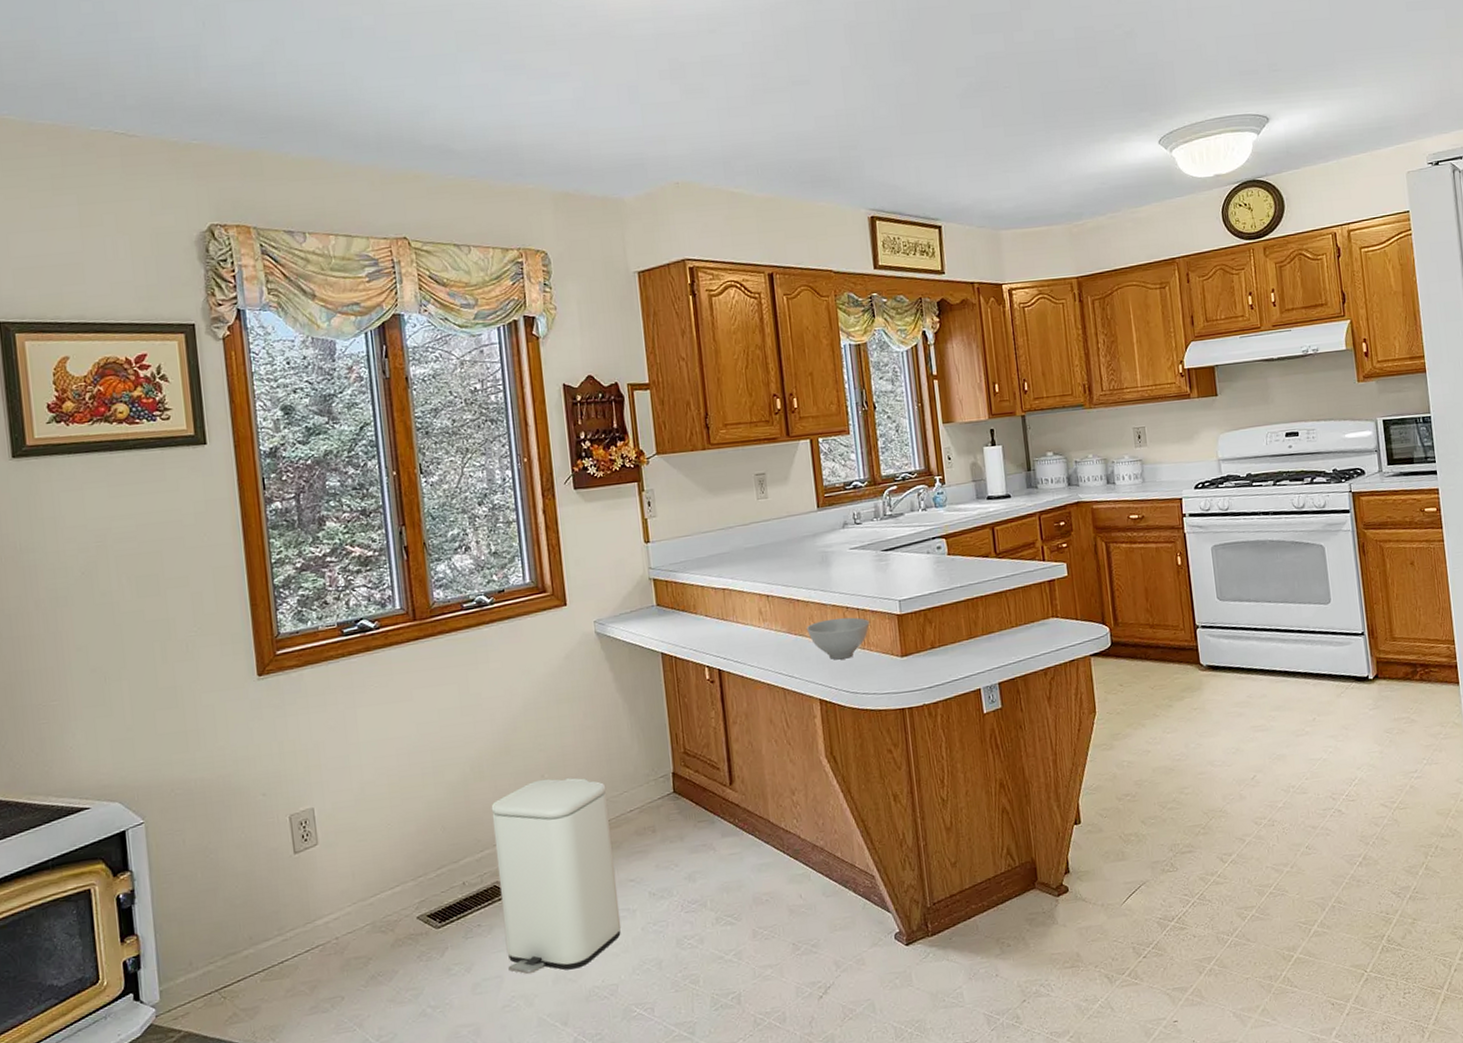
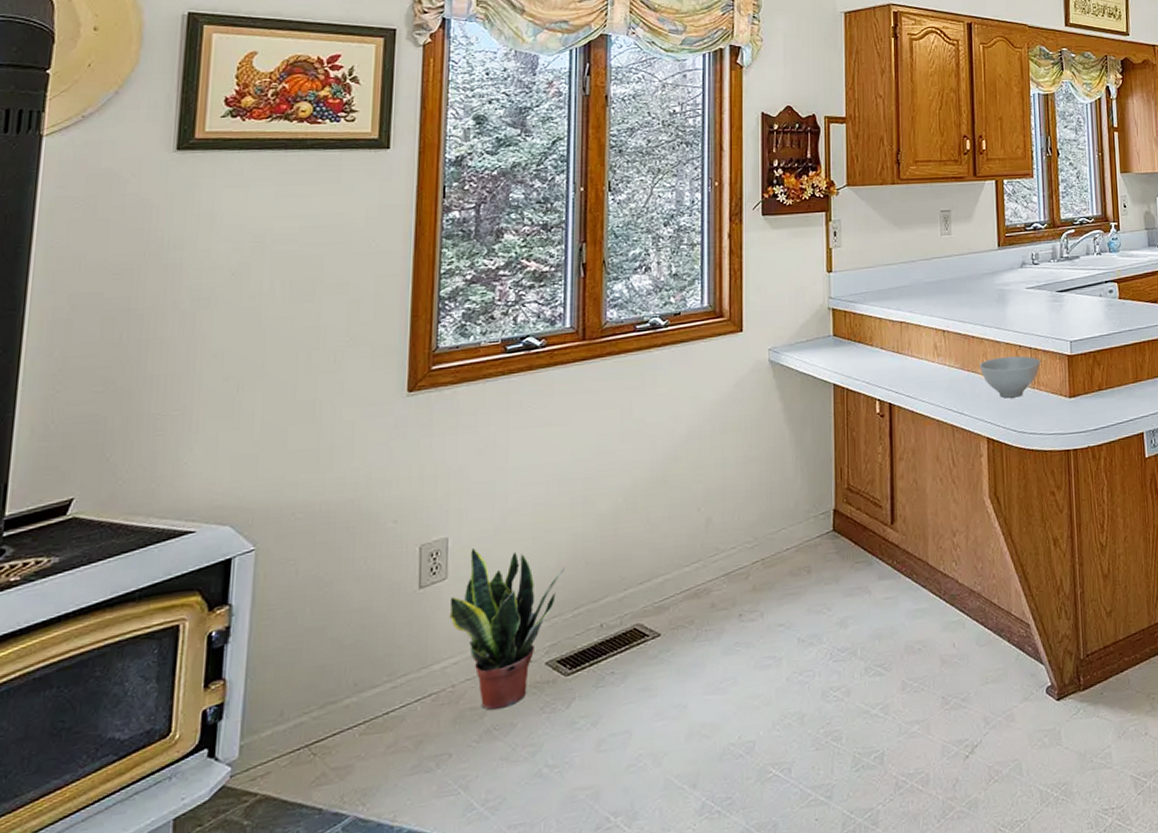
potted plant: none [323,817,425,959] -> present [449,548,566,710]
pedal bin: present [491,777,622,975] -> none [639,512,765,730]

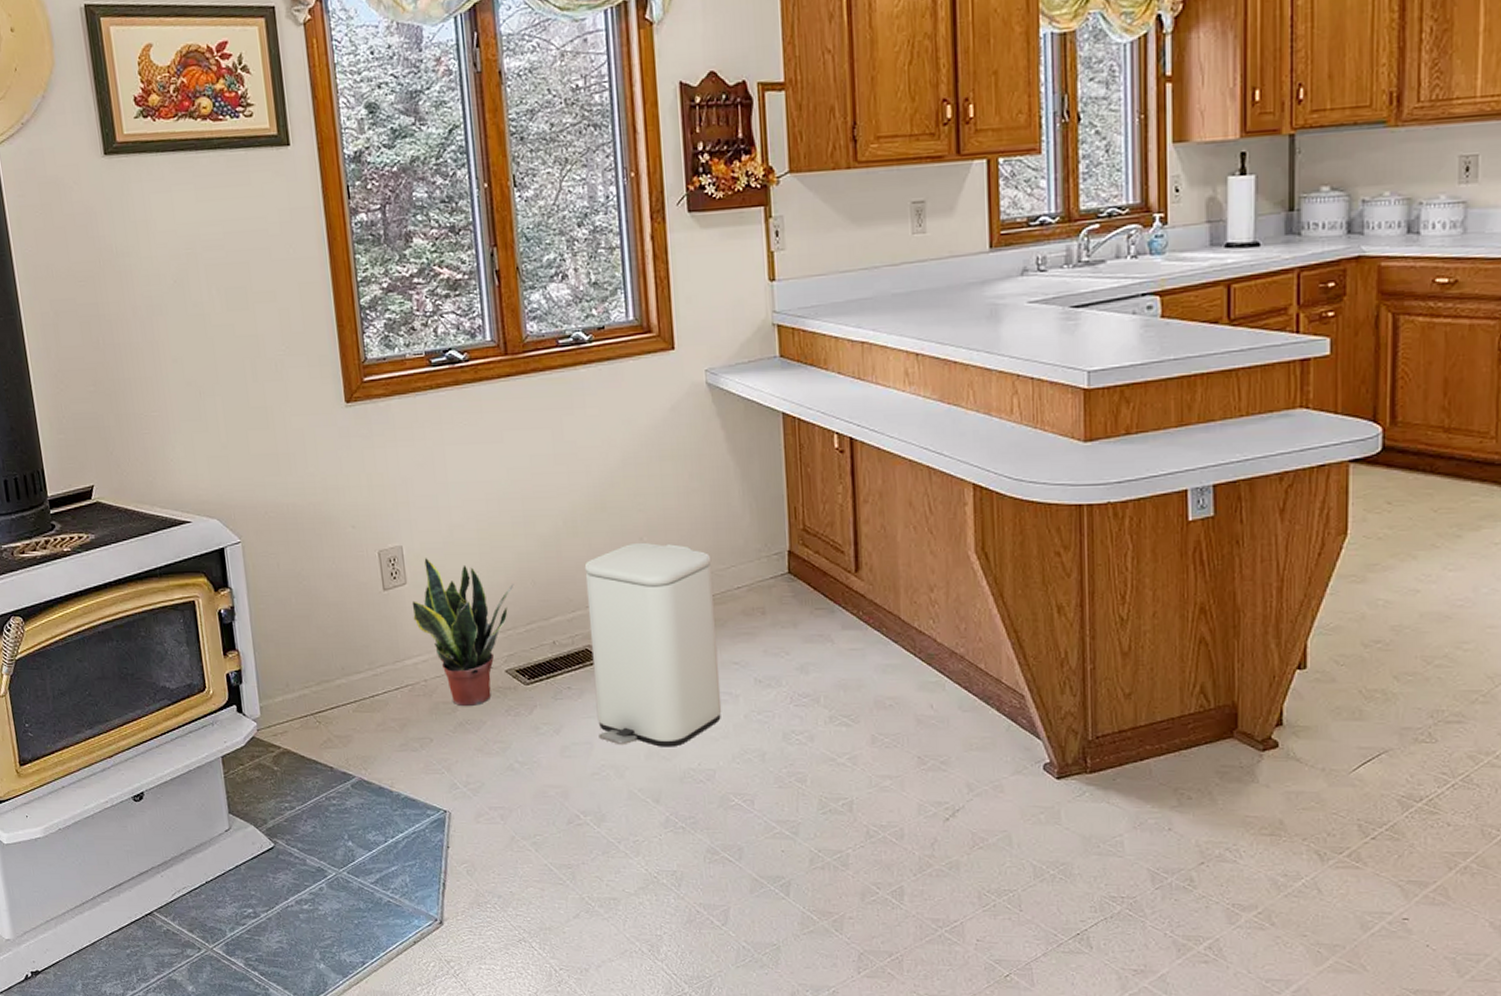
pedal bin: none [639,512,765,730] -> present [584,542,722,747]
bowl: present [979,356,1041,398] -> none [963,387,1046,439]

